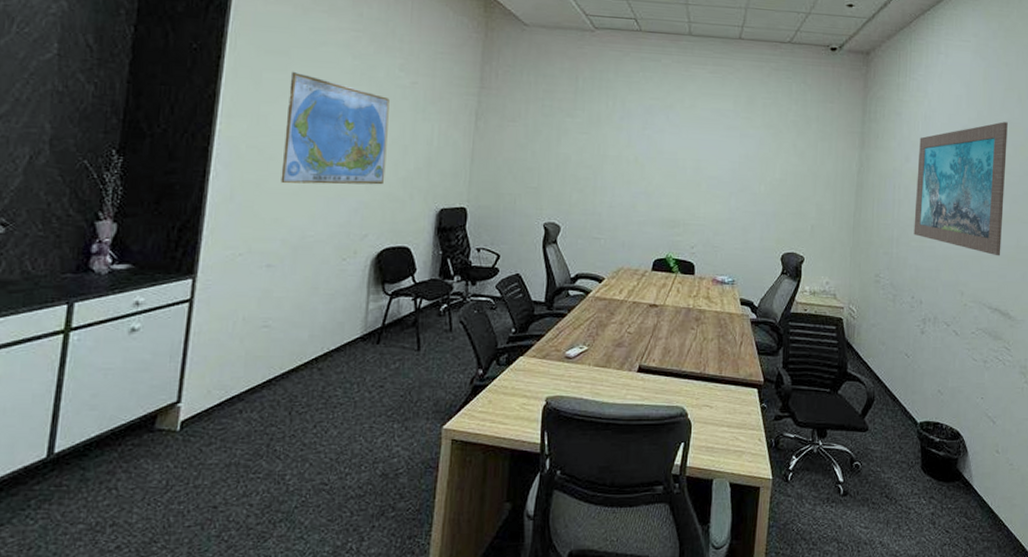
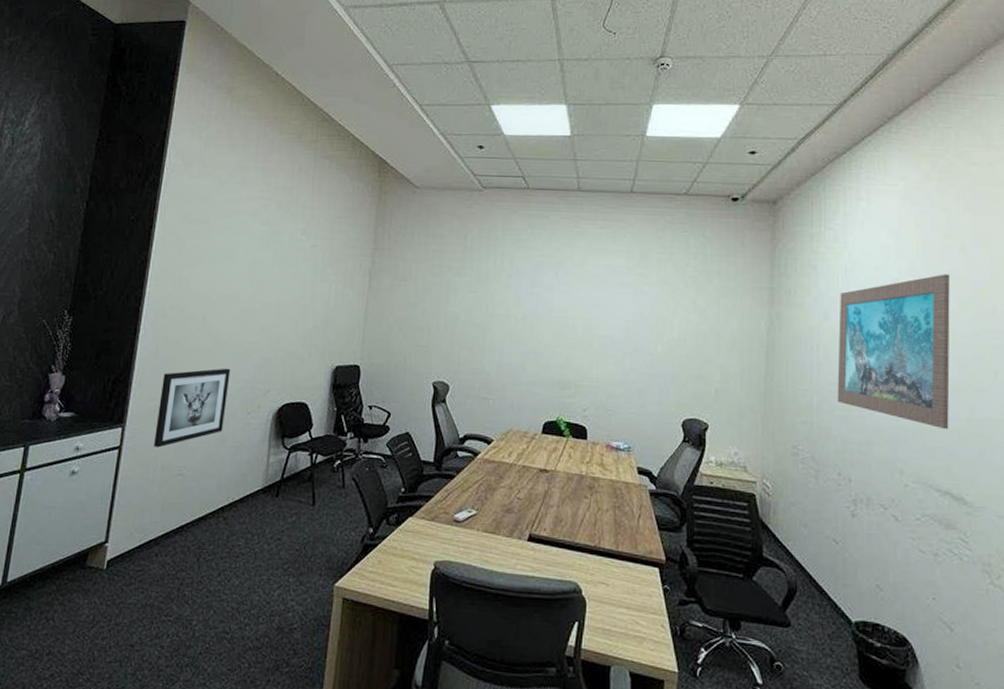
wall art: none [233,212,321,299] -> present [154,368,231,448]
world map: present [281,71,390,185] -> none [197,237,292,343]

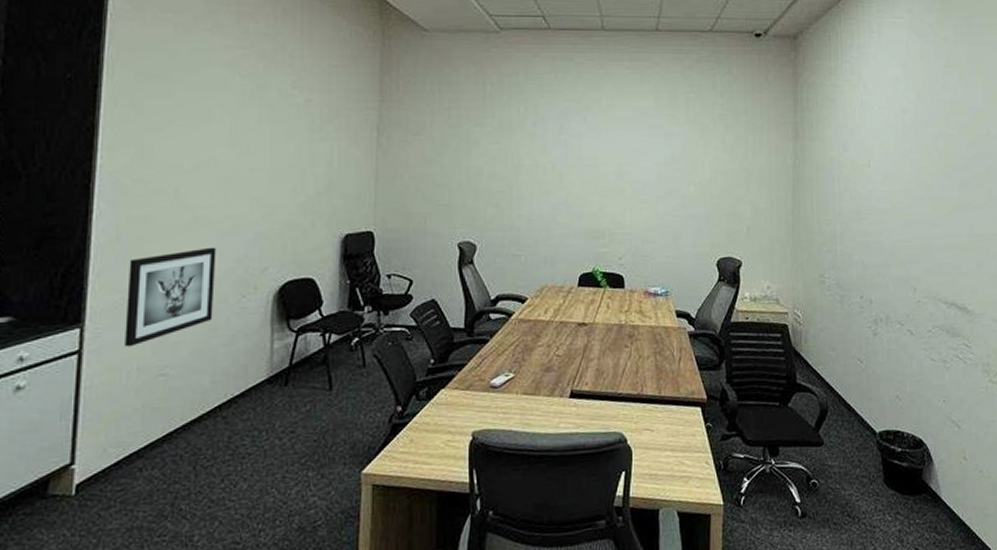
wall art: present [837,274,950,430] -> none [857,101,953,247]

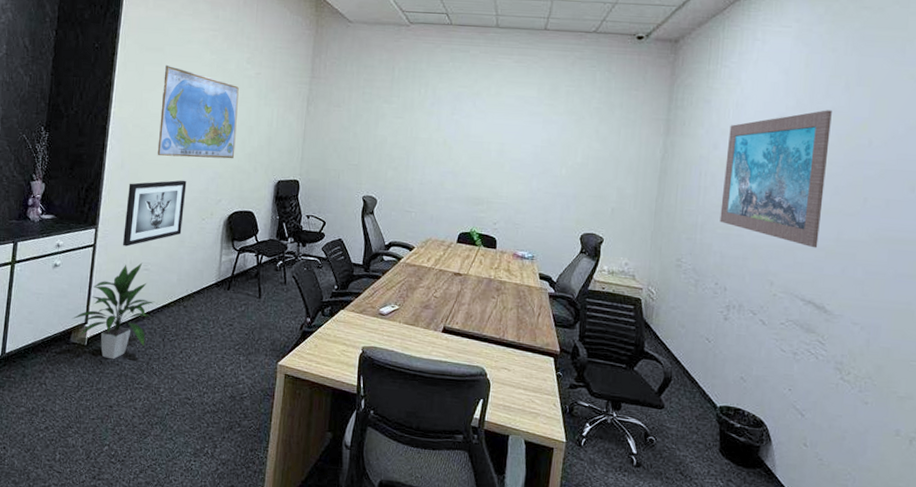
indoor plant: none [48,366,179,509] -> present [72,262,155,360]
world map: none [170,96,283,219] -> present [157,64,239,159]
wall art: none [857,101,953,247] -> present [719,110,832,248]

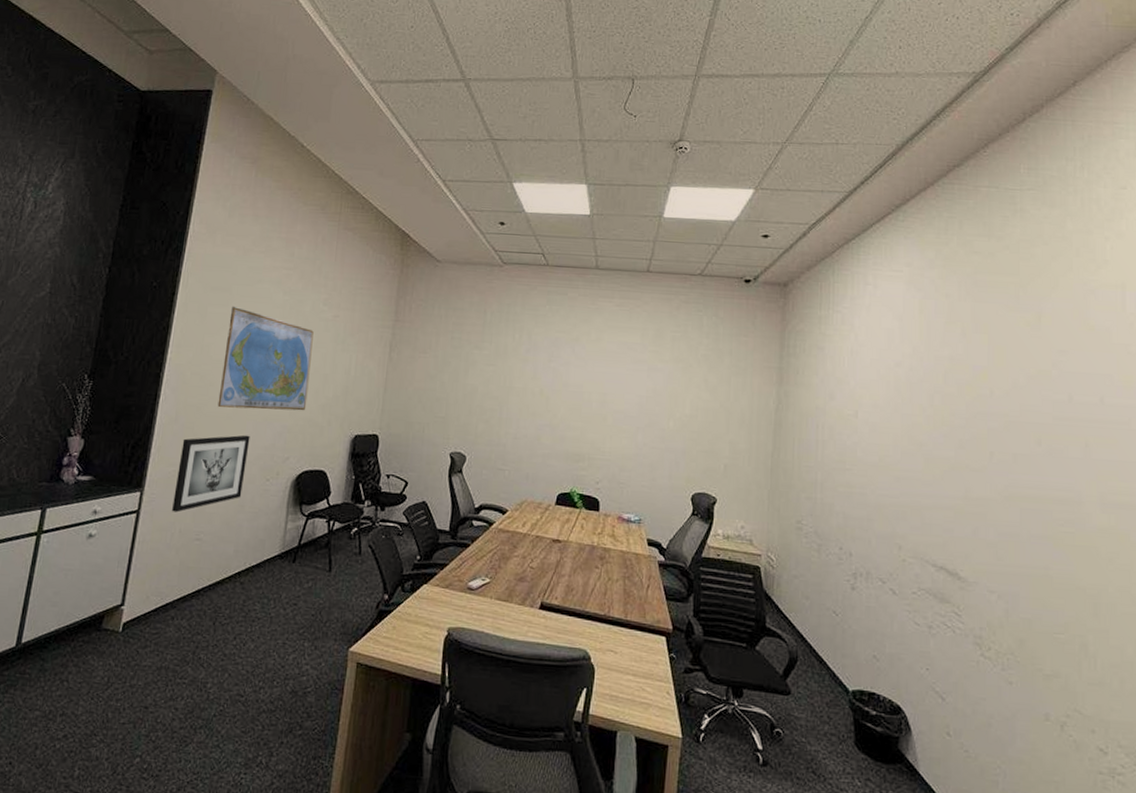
indoor plant: present [72,262,155,360] -> none [105,531,207,649]
wall art: present [719,110,832,248] -> none [840,358,950,508]

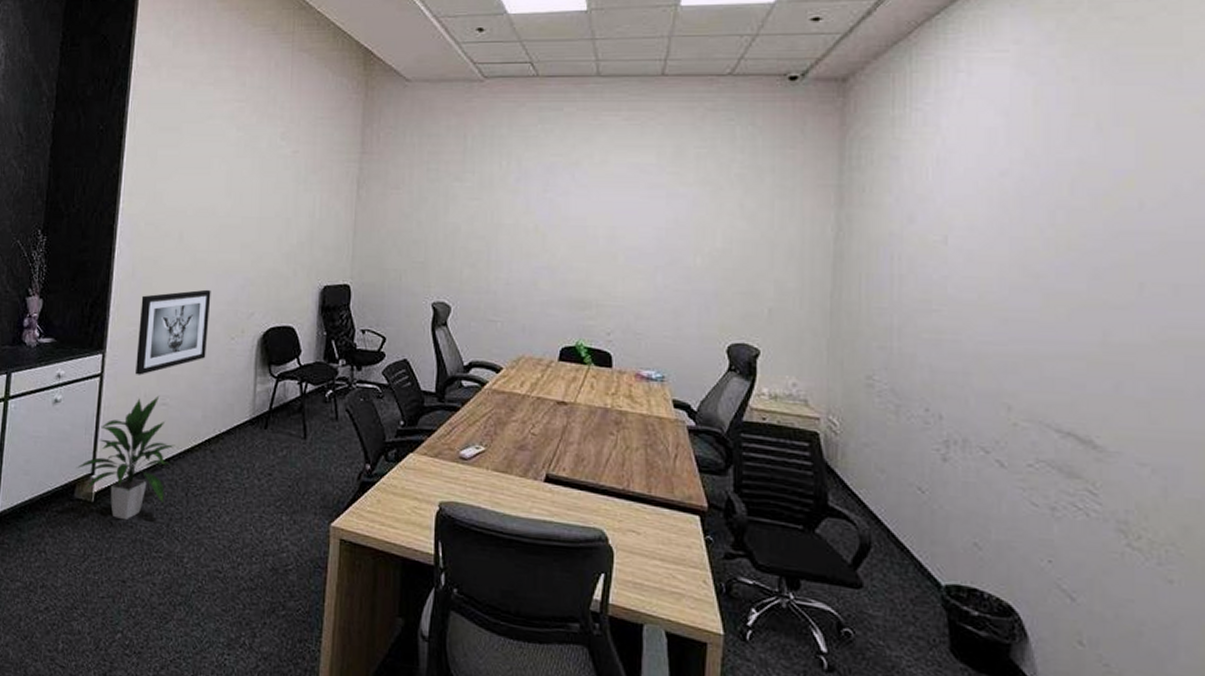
indoor plant: none [105,531,207,649] -> present [76,395,176,521]
world map: present [217,306,314,411] -> none [175,146,272,261]

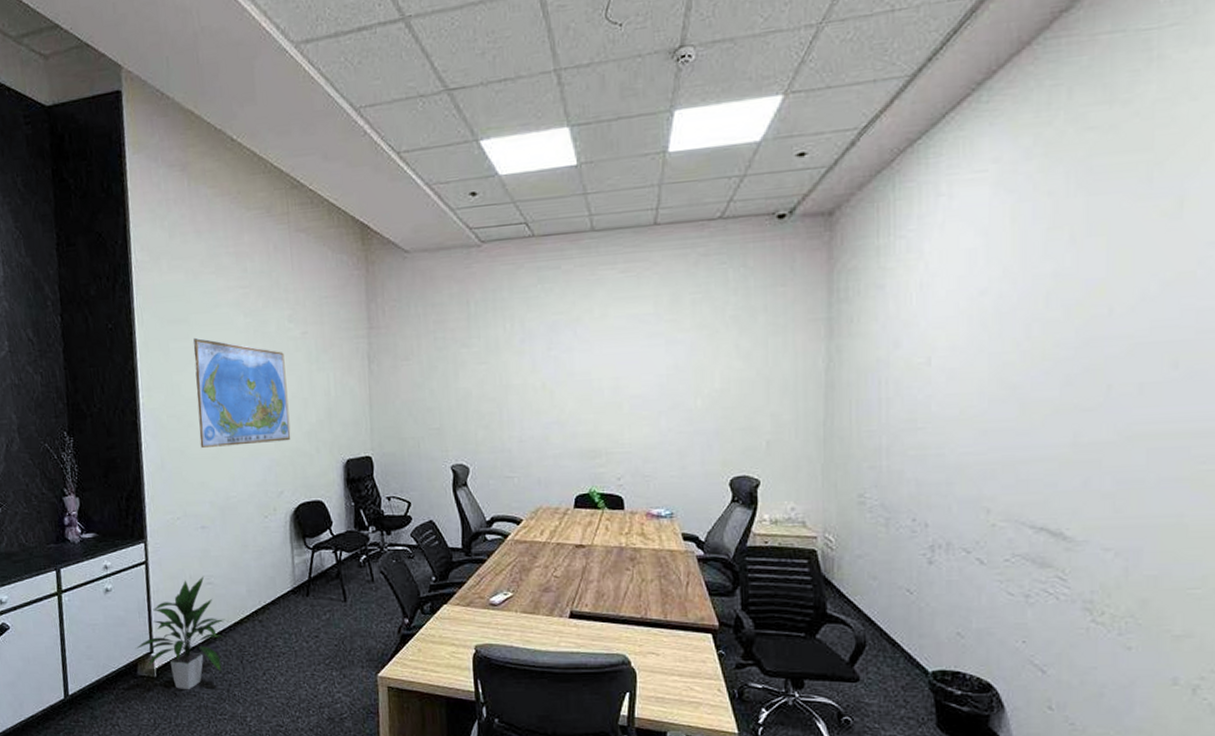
wall art: present [136,289,211,375] -> none [173,473,243,559]
world map: none [175,146,272,261] -> present [193,337,291,449]

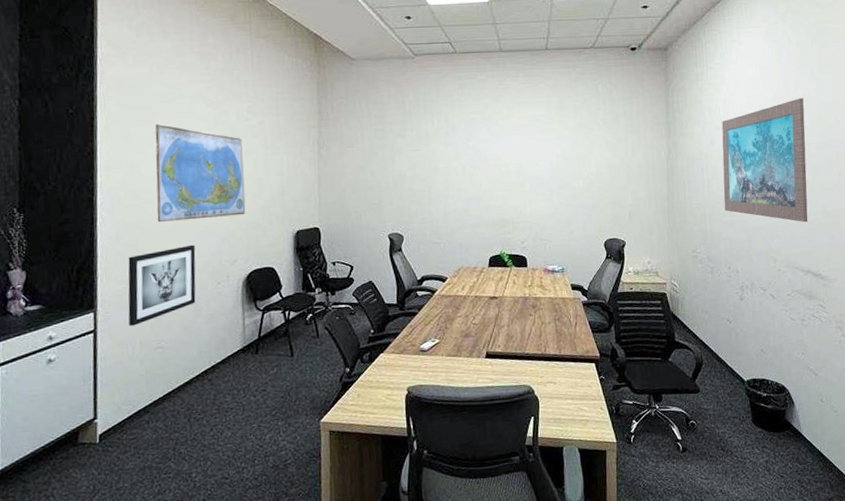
indoor plant: present [135,576,225,690] -> none [77,341,175,453]
wall art: none [173,473,243,559] -> present [128,244,196,326]
wall art: none [911,275,1054,459] -> present [721,98,808,223]

